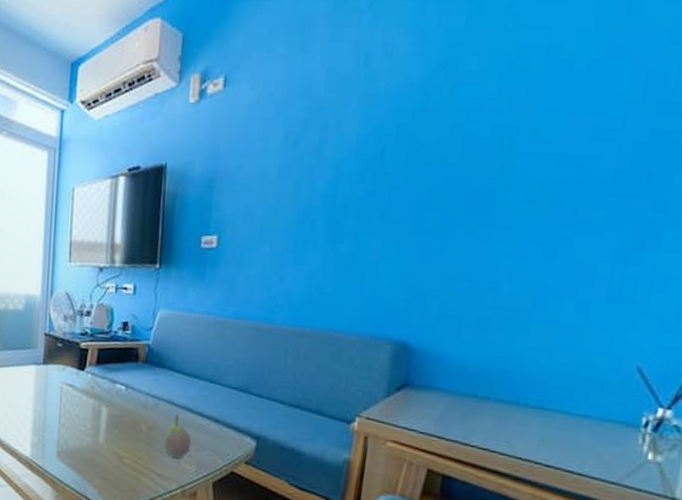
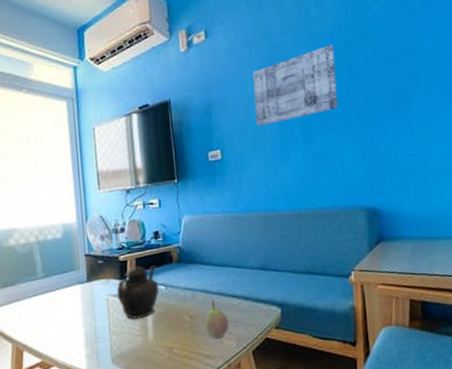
teapot: none [72,354,120,417] -> present [117,263,160,320]
wall art: none [269,111,397,212] -> present [252,45,338,126]

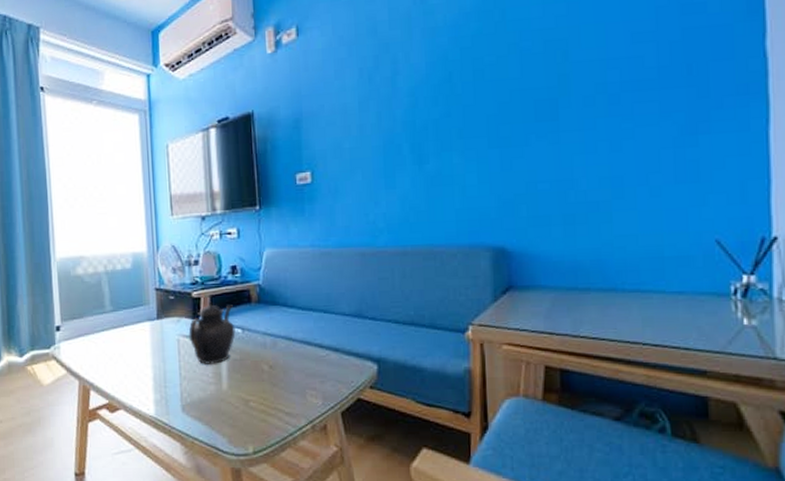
fruit: present [206,299,229,337] -> none [287,349,315,392]
wall art: present [252,45,338,126] -> none [352,39,460,143]

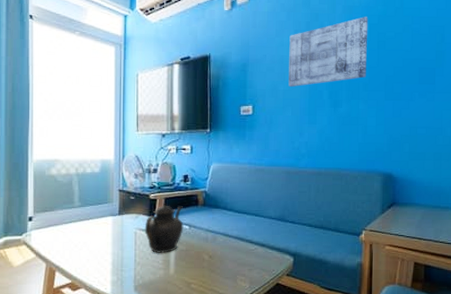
wall art: none [352,39,460,143] -> present [288,17,368,87]

